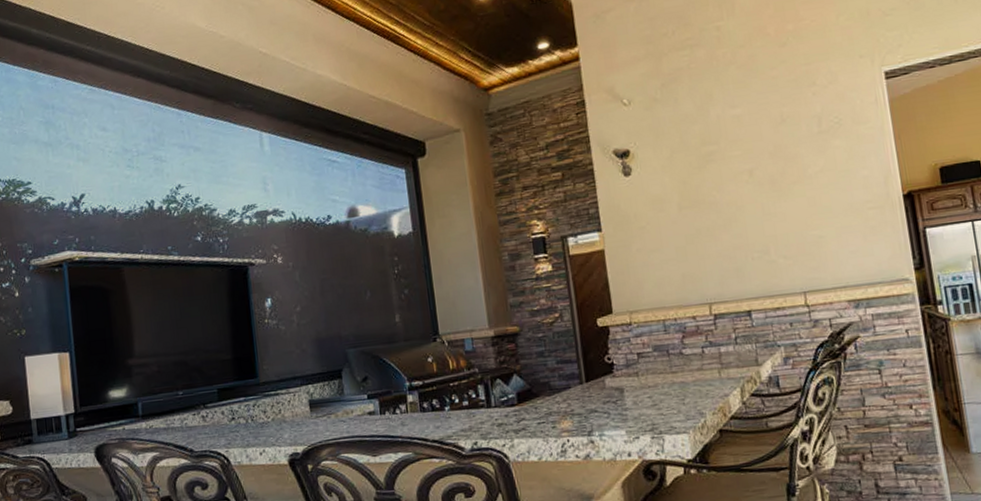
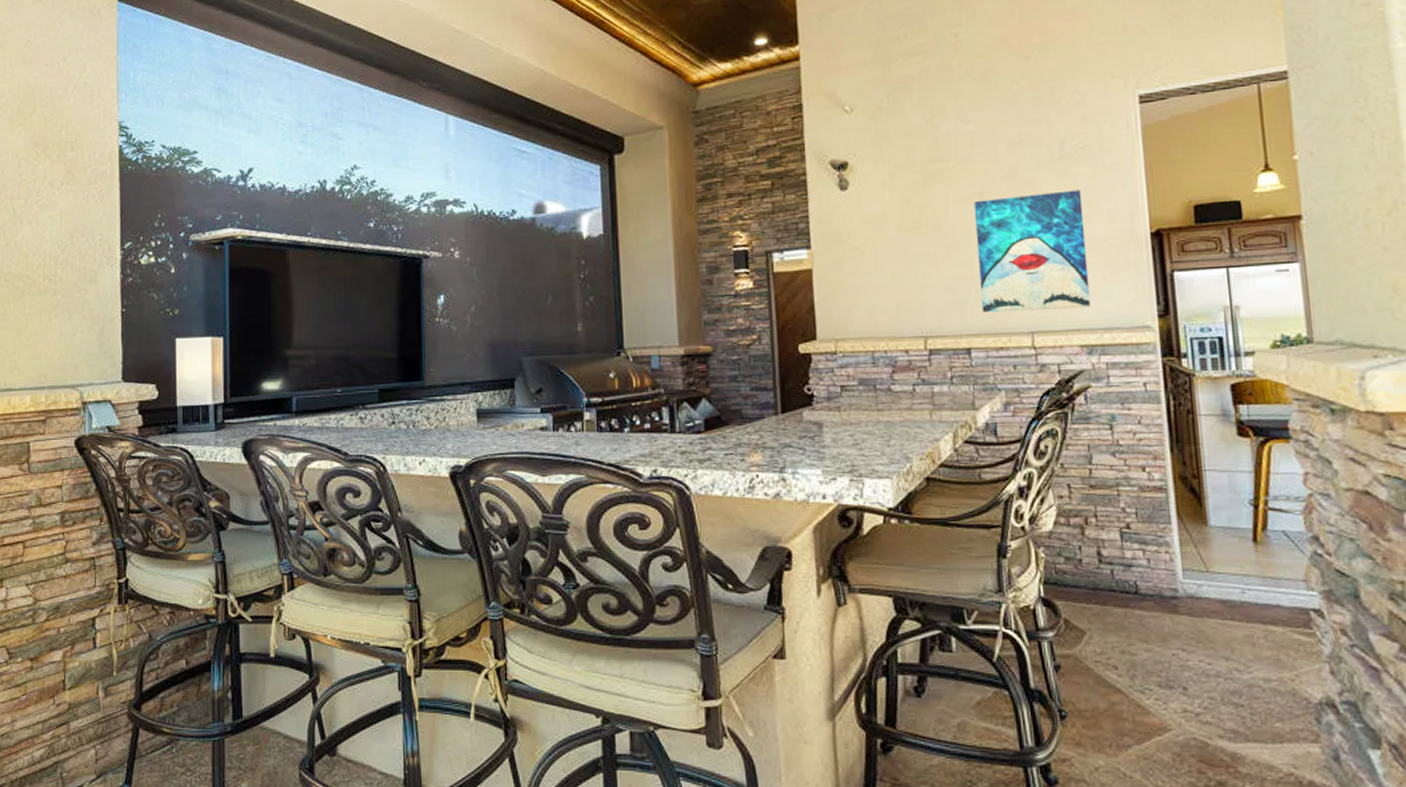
wall art: none [744,161,855,278] -> present [973,190,1091,313]

